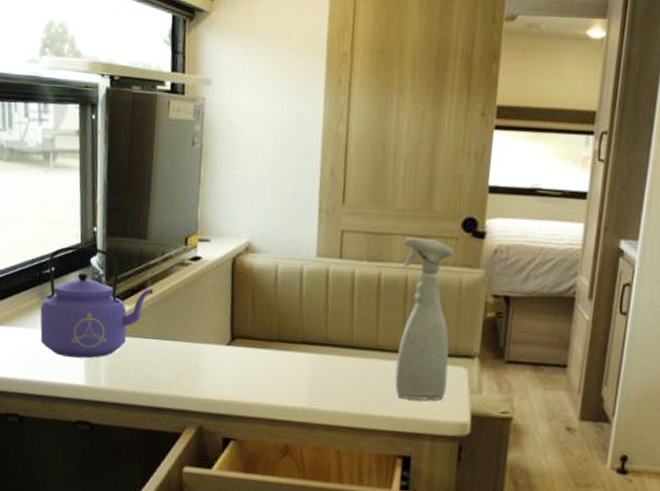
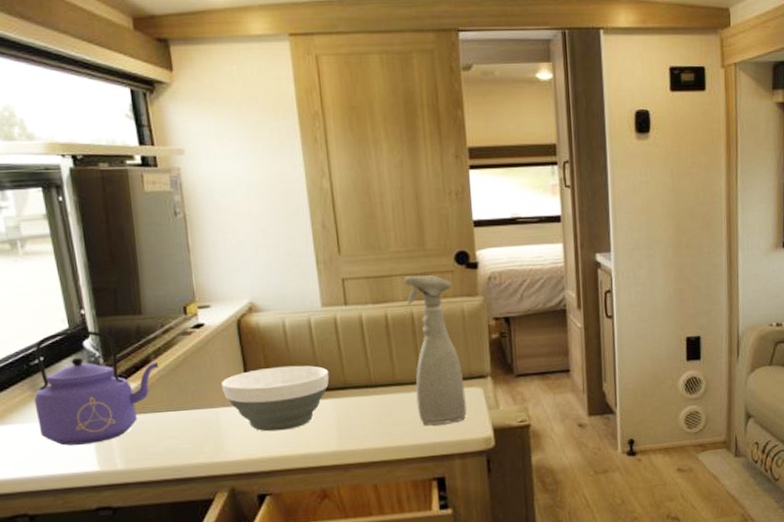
bowl: none [207,311,312,378] -> present [222,365,330,432]

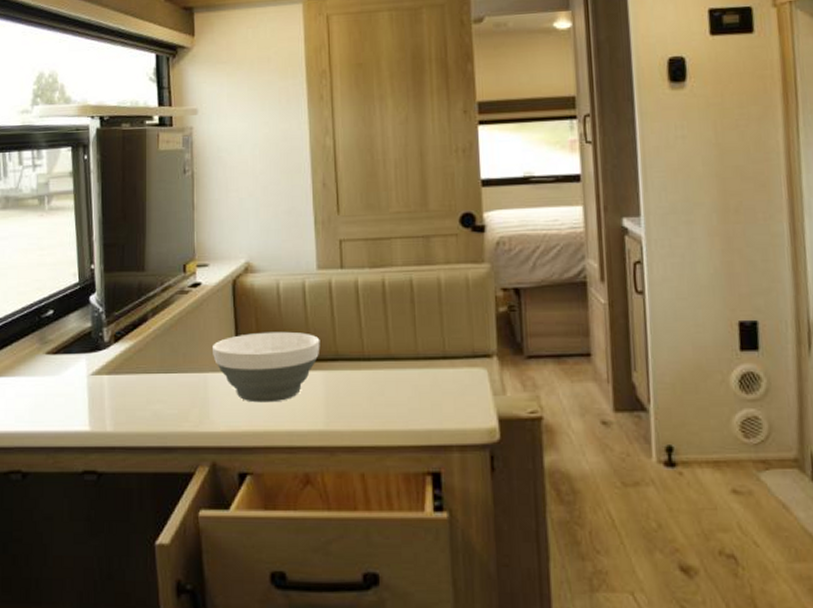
kettle: present [34,330,159,446] -> none [40,285,155,402]
spray bottle: present [403,274,467,425] -> none [403,237,469,409]

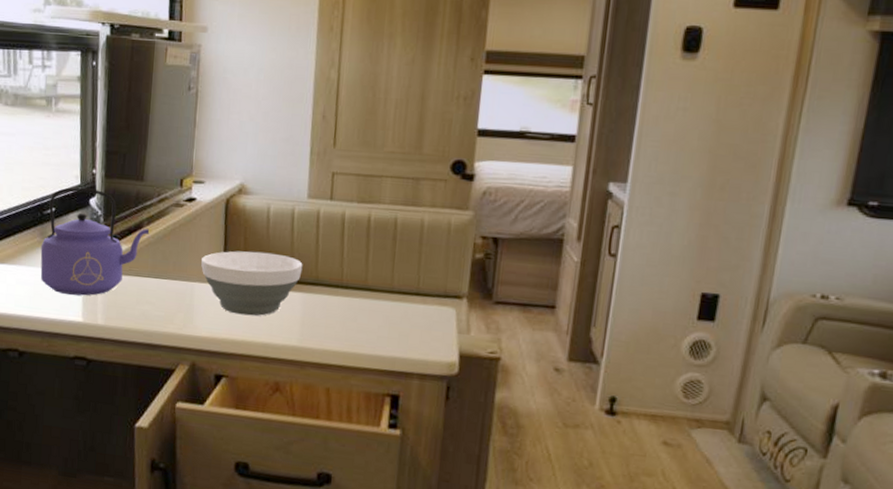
kettle: none [40,285,155,402] -> present [40,187,150,296]

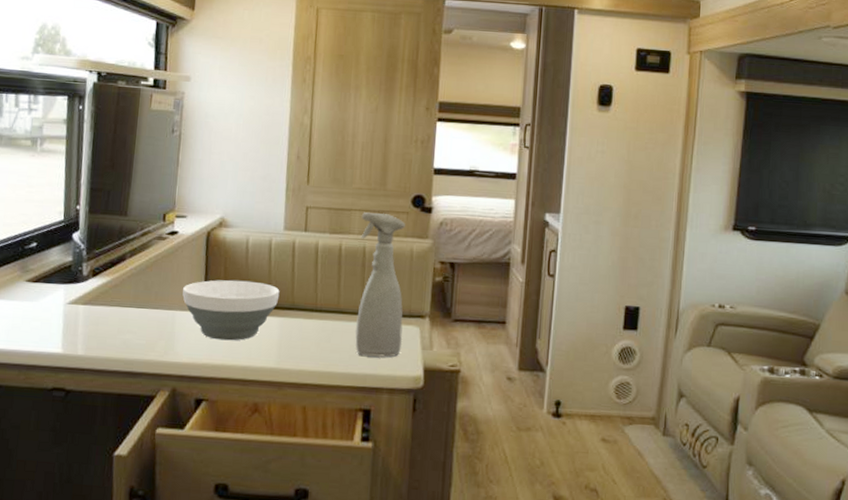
kettle: present [40,187,150,296] -> none [19,222,133,327]
spray bottle: none [383,179,443,341] -> present [355,212,405,358]

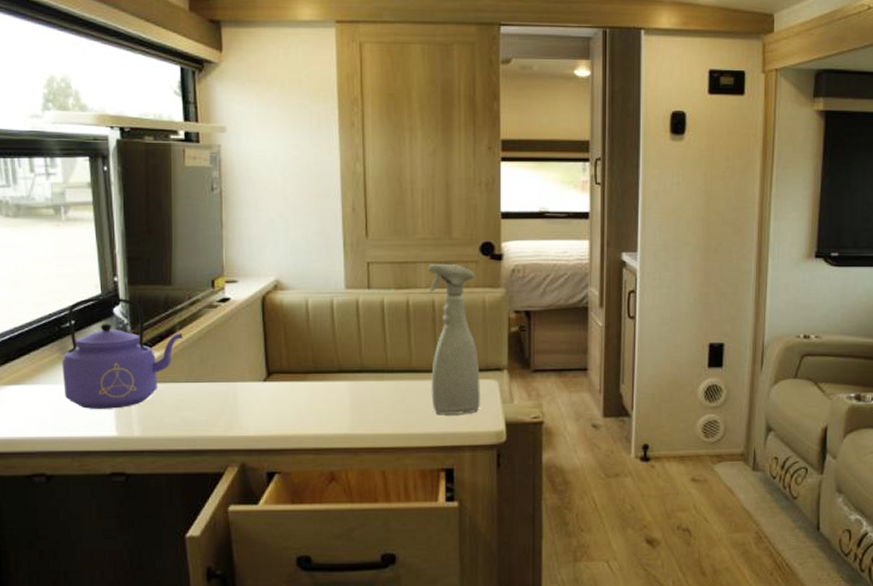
kettle: none [19,222,133,327] -> present [62,297,183,409]
bowl: present [182,280,280,341] -> none [242,345,347,410]

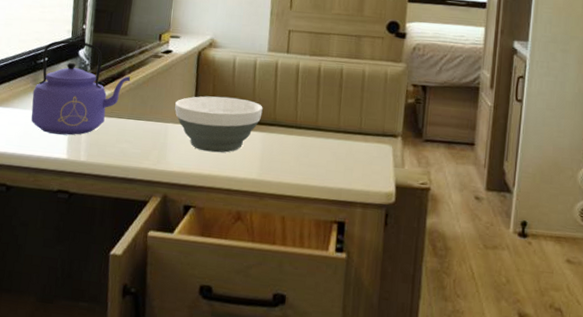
bowl: none [242,345,347,410] -> present [175,96,263,153]
spray bottle: present [427,263,481,415] -> none [331,37,380,174]

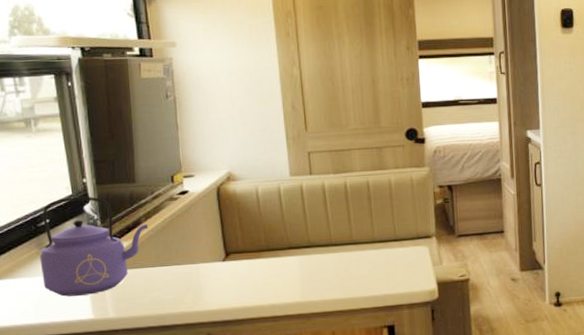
bowl: present [175,96,263,153] -> none [202,227,295,285]

